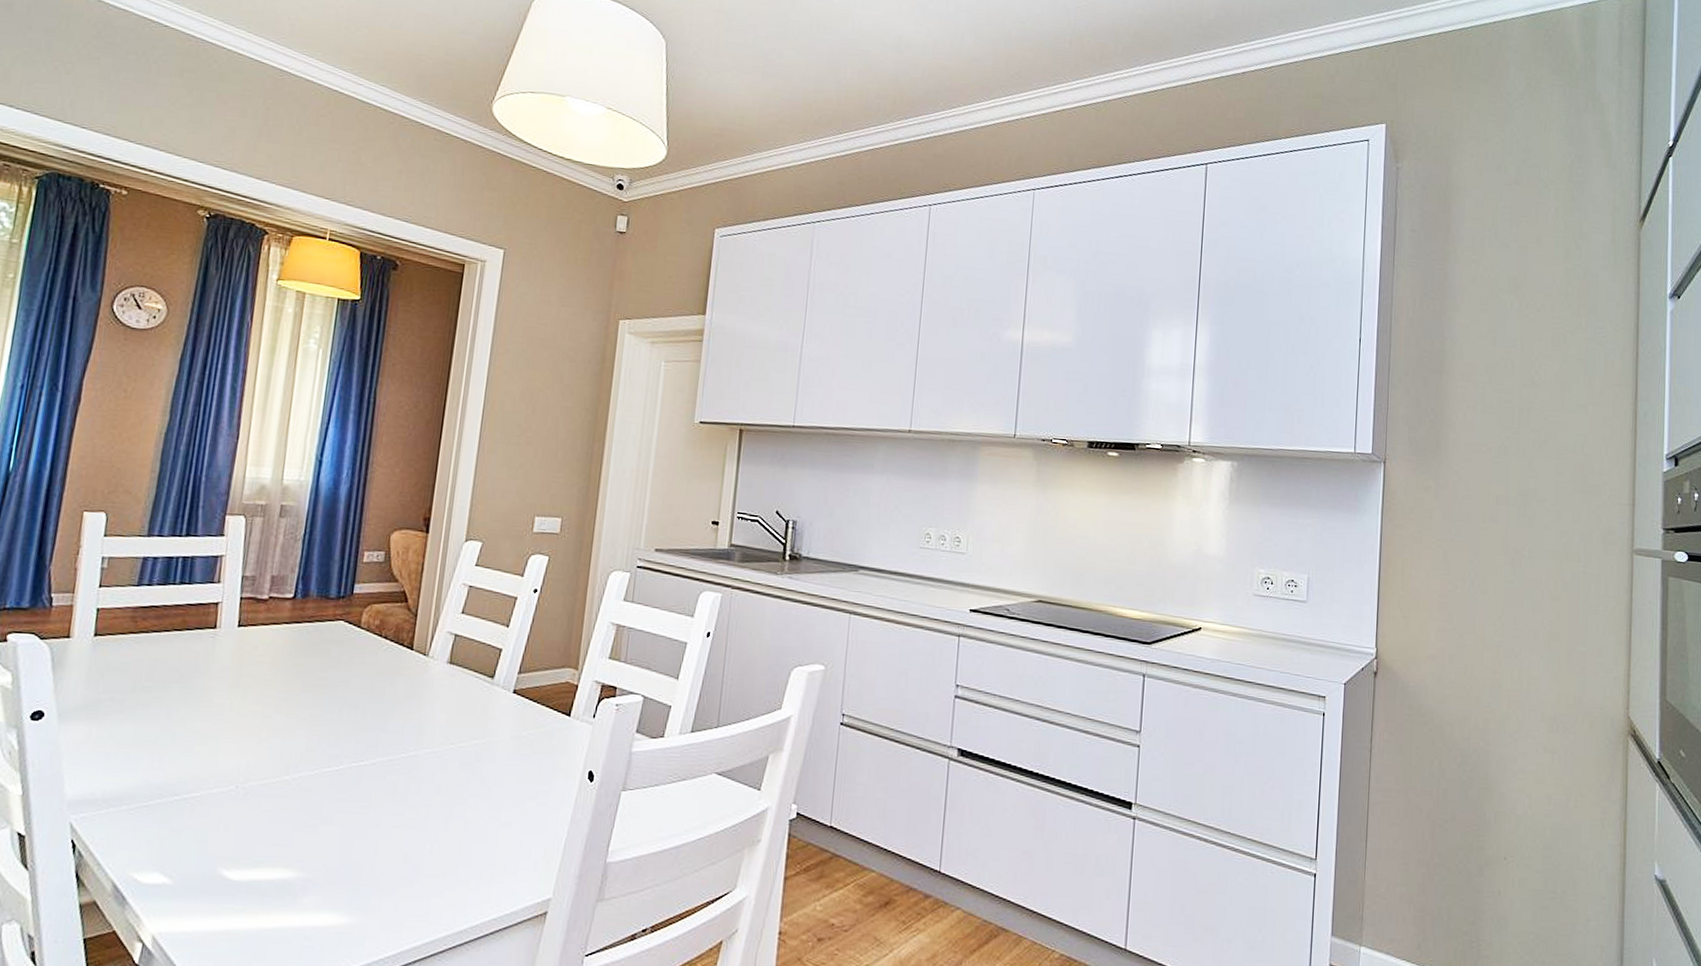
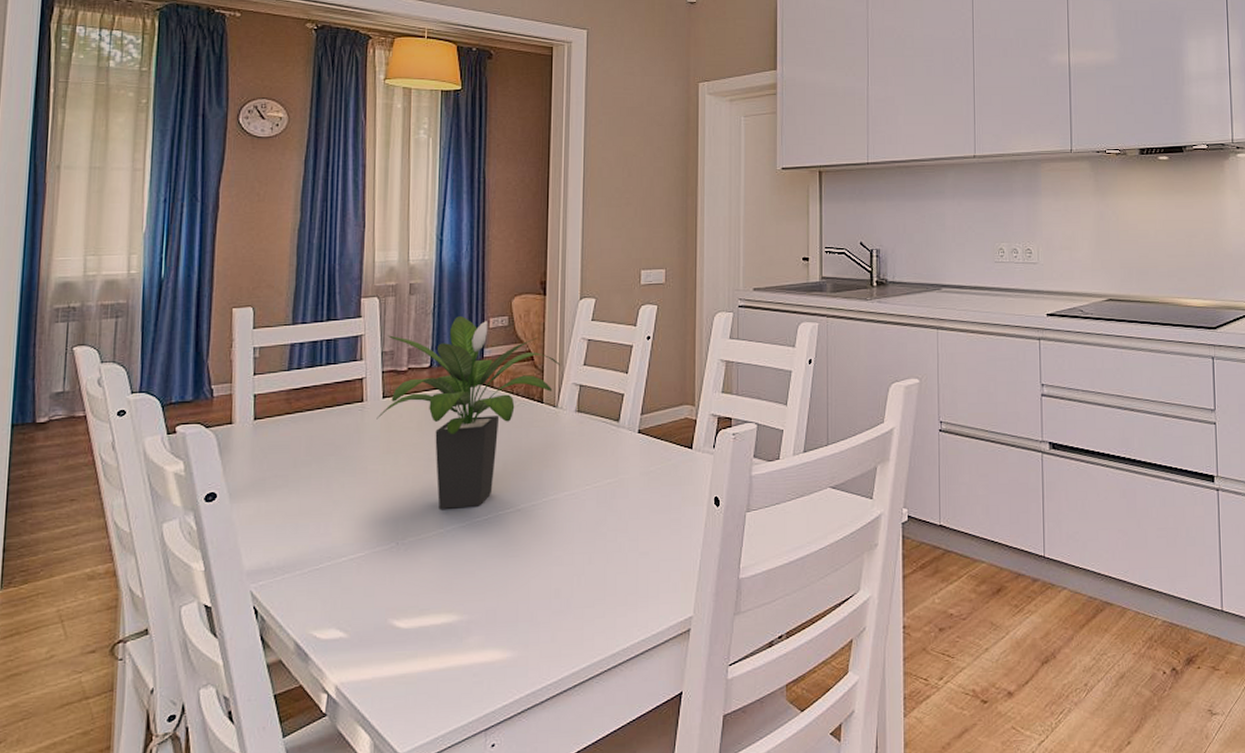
potted plant: none [229,546,437,756] -> present [376,316,561,509]

